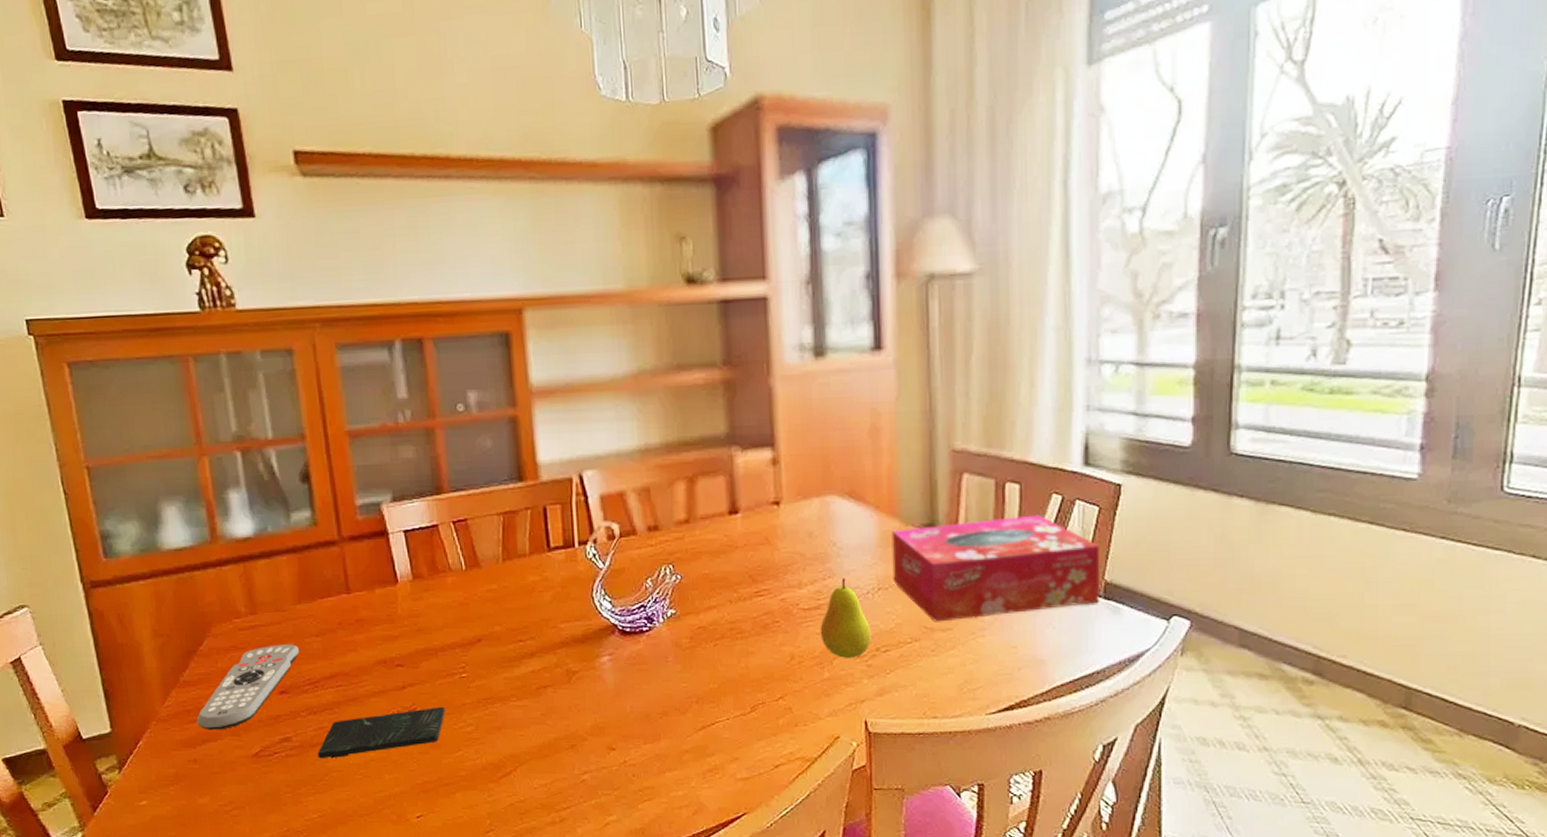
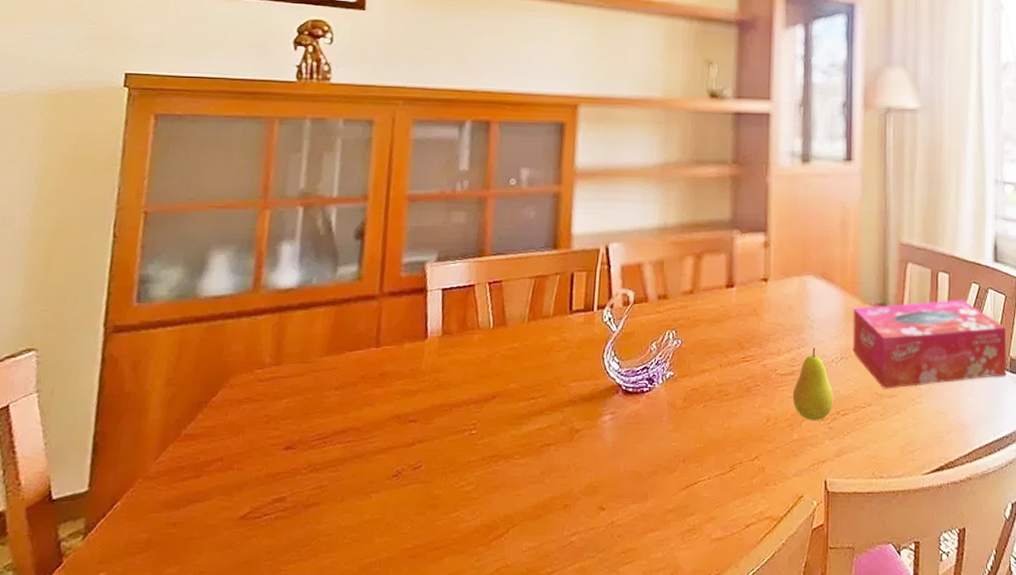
remote control: present [196,644,299,730] -> none [187,397,316,489]
smartphone: present [317,706,445,759] -> none [309,464,449,522]

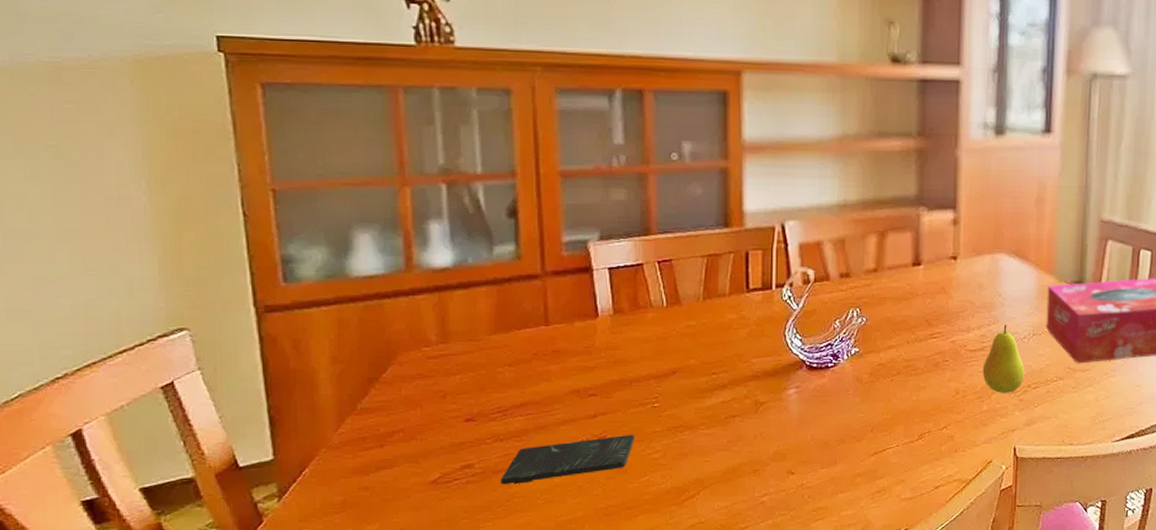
smartphone: none [309,464,449,522] -> present [500,434,635,485]

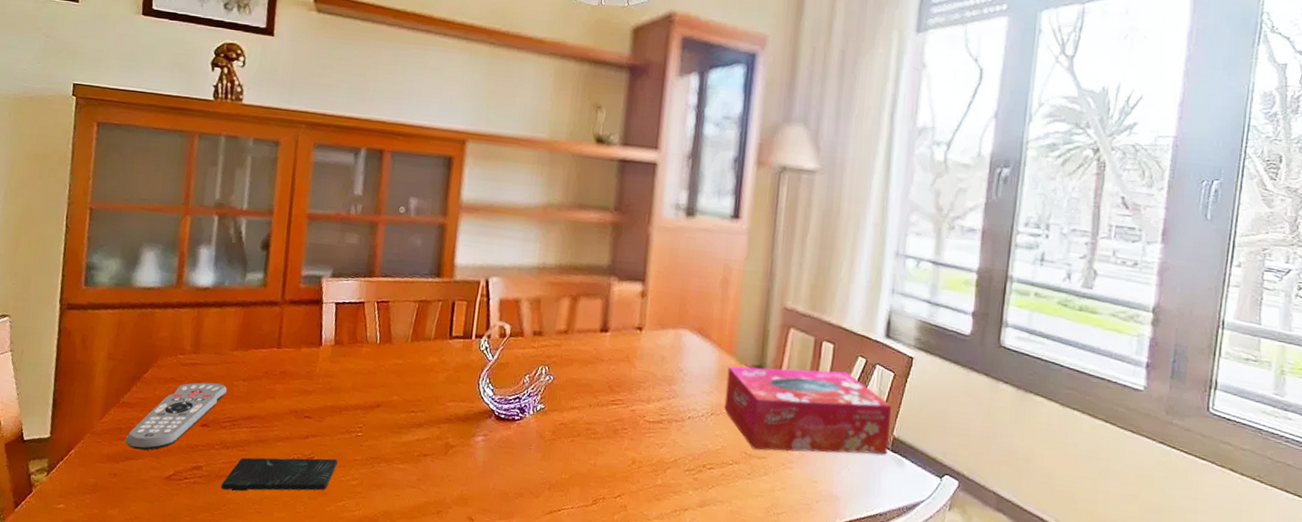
remote control: none [372,373,490,457] -> present [125,382,227,451]
fruit: present [982,324,1025,393] -> none [659,400,701,471]

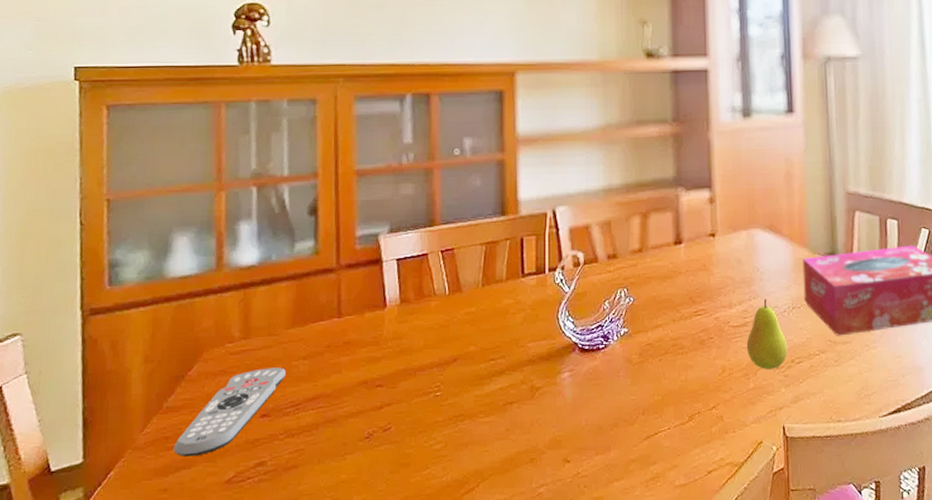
smartphone: present [221,457,338,491] -> none [290,424,418,483]
fruit: none [659,400,701,471] -> present [746,299,788,369]

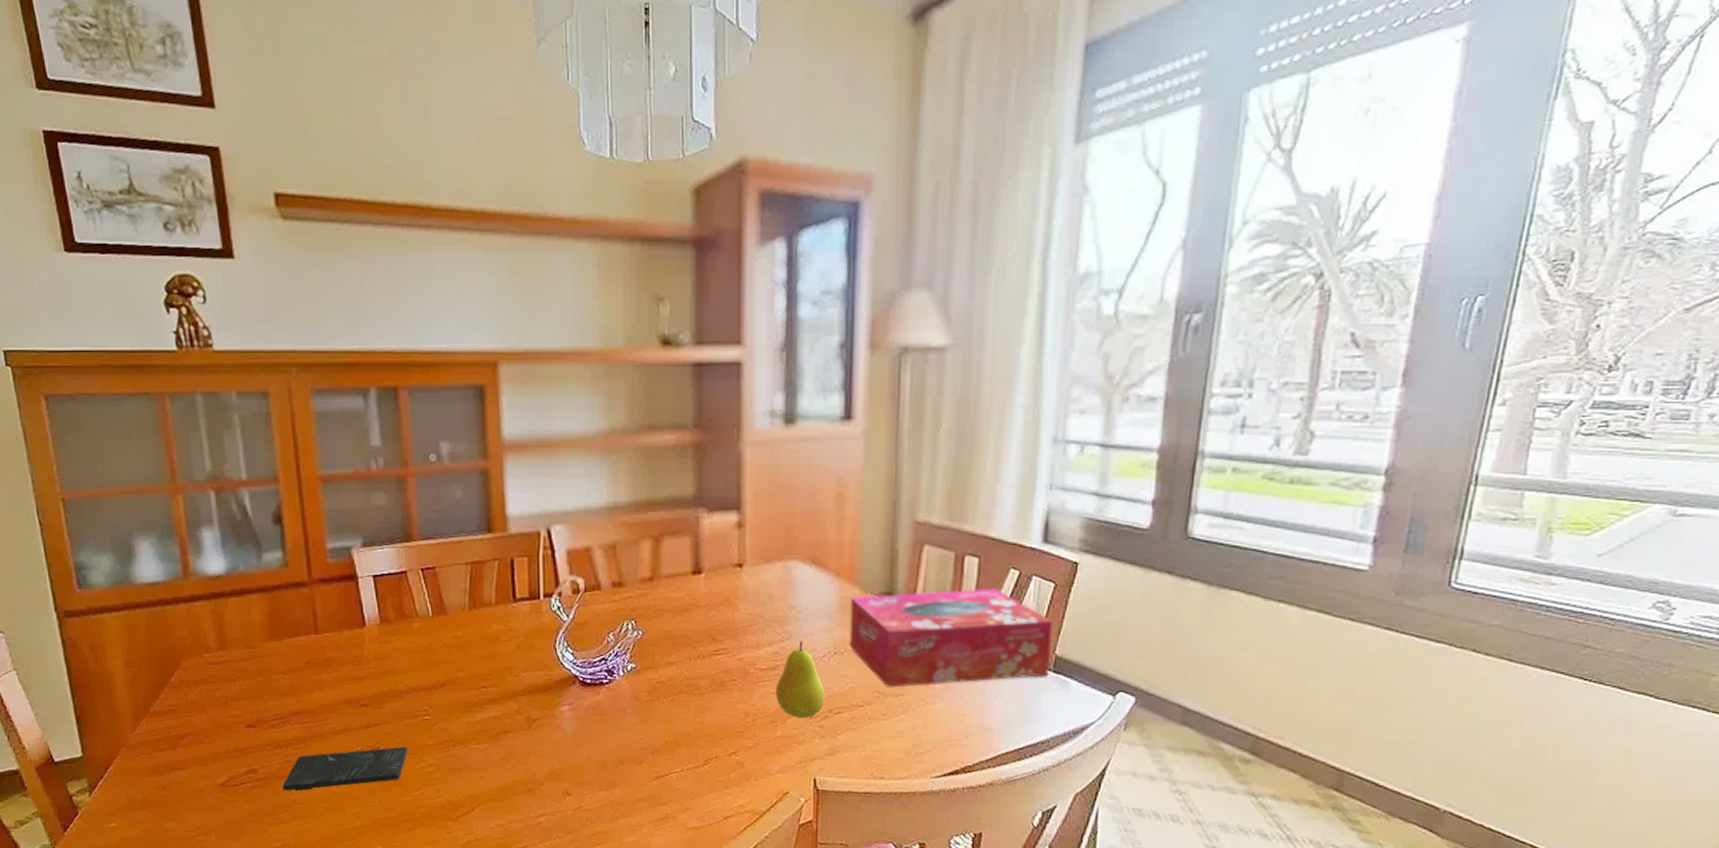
remote control: present [173,367,286,457] -> none [165,680,267,759]
smartphone: none [290,424,418,483] -> present [282,746,408,791]

